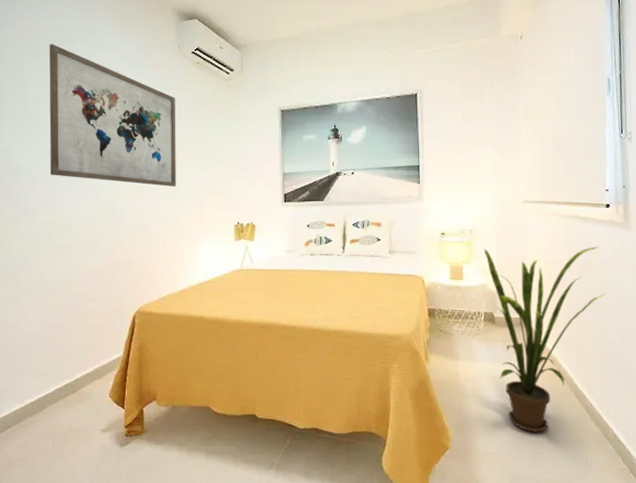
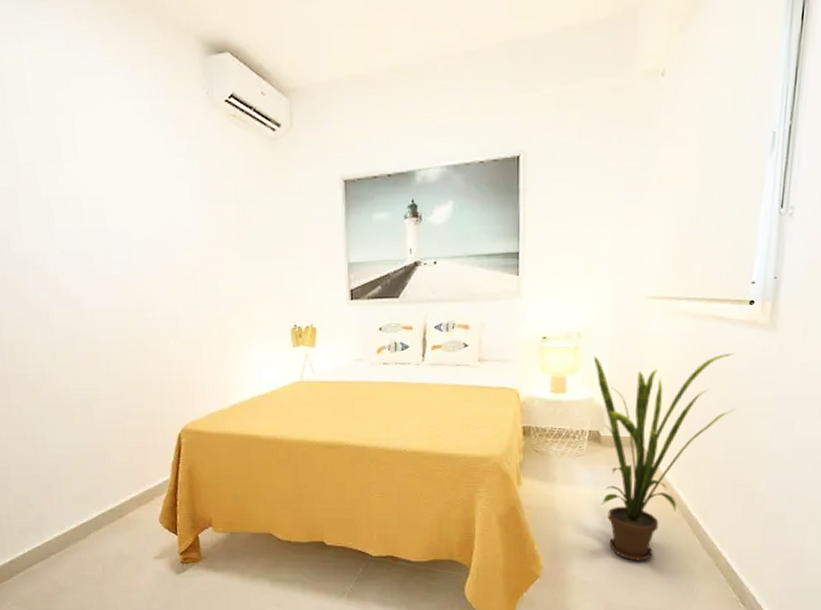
wall art: present [49,44,176,187] -> none [38,90,217,281]

